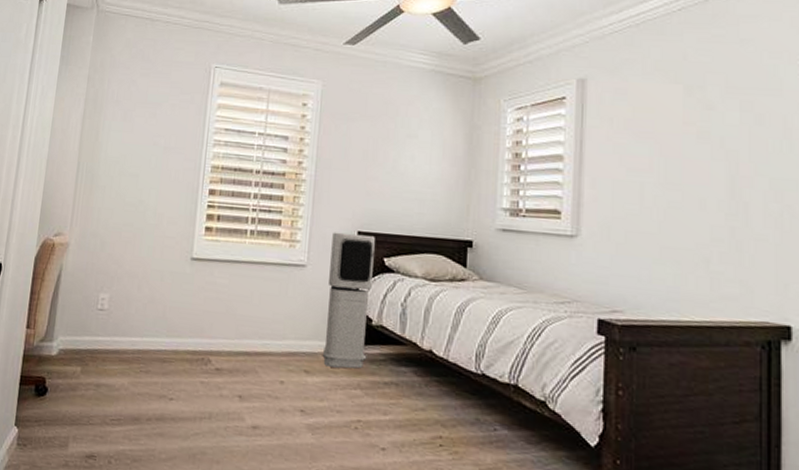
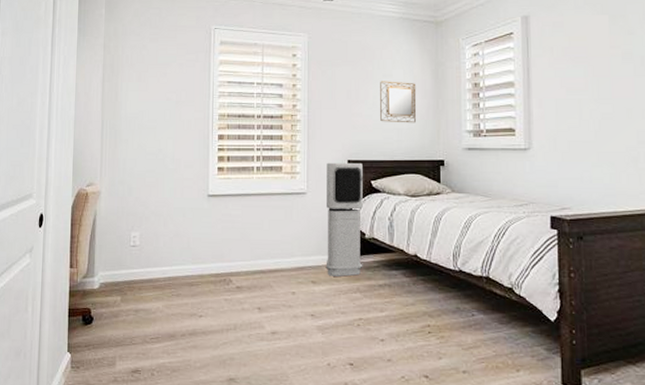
home mirror: none [400,142,446,195] -> present [380,81,417,123]

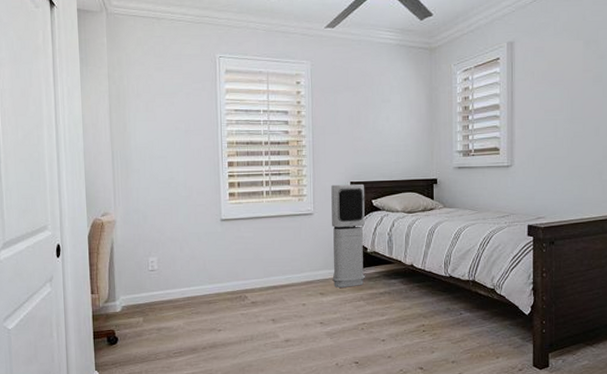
home mirror: present [380,81,417,123] -> none [379,106,413,146]

